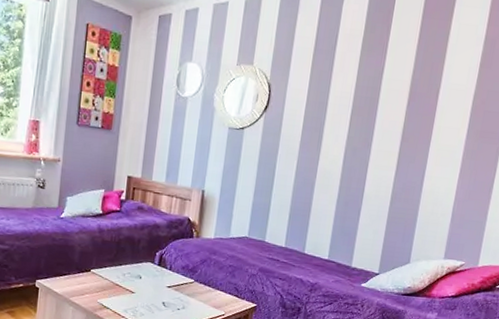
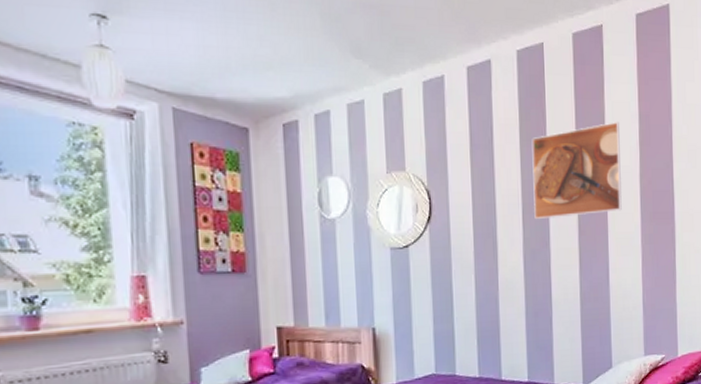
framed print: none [361,42,463,125] -> present [531,122,622,220]

